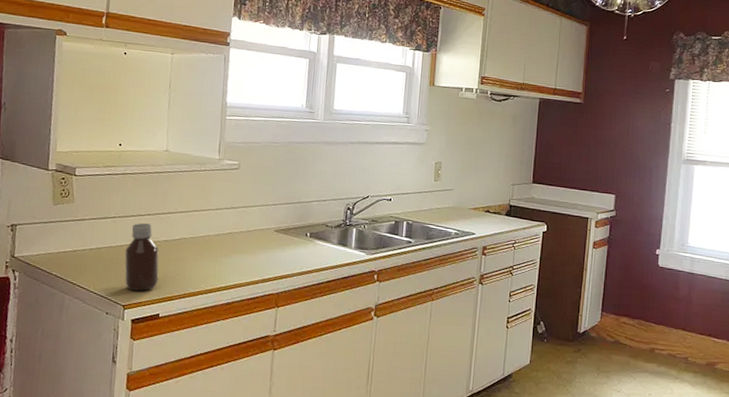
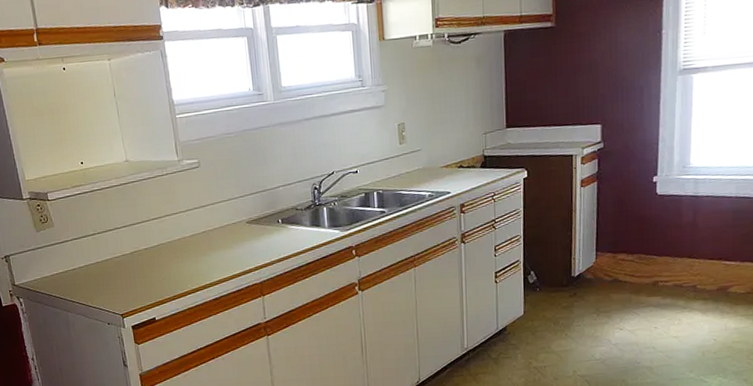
bottle: present [124,223,159,291] -> none [110,235,148,300]

